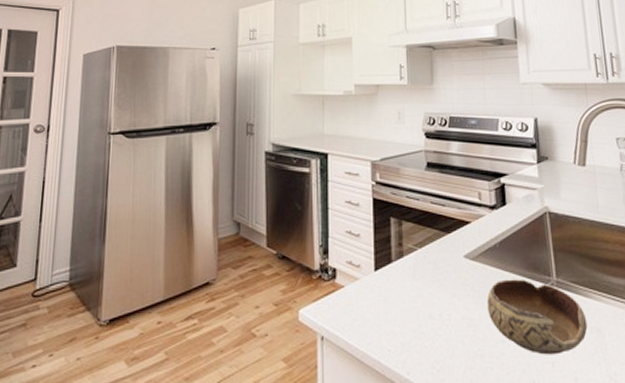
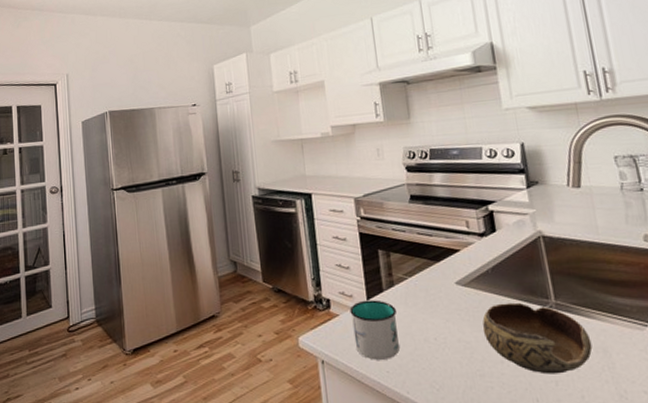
mug: none [356,271,403,337] -> present [349,300,400,360]

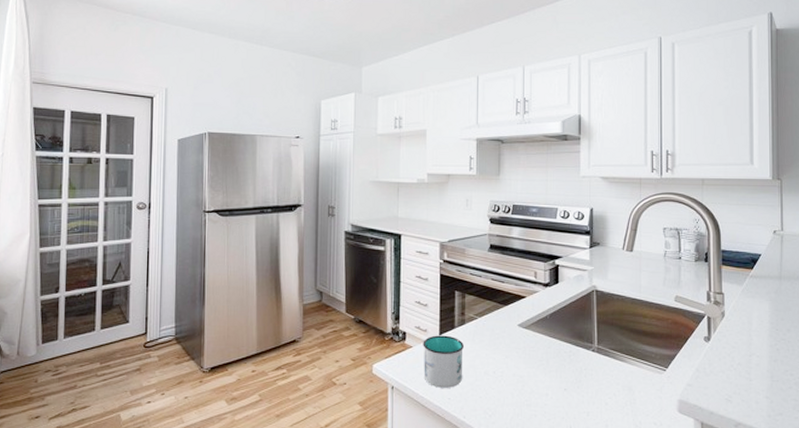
bowl: present [482,302,593,375] -> none [535,345,621,406]

